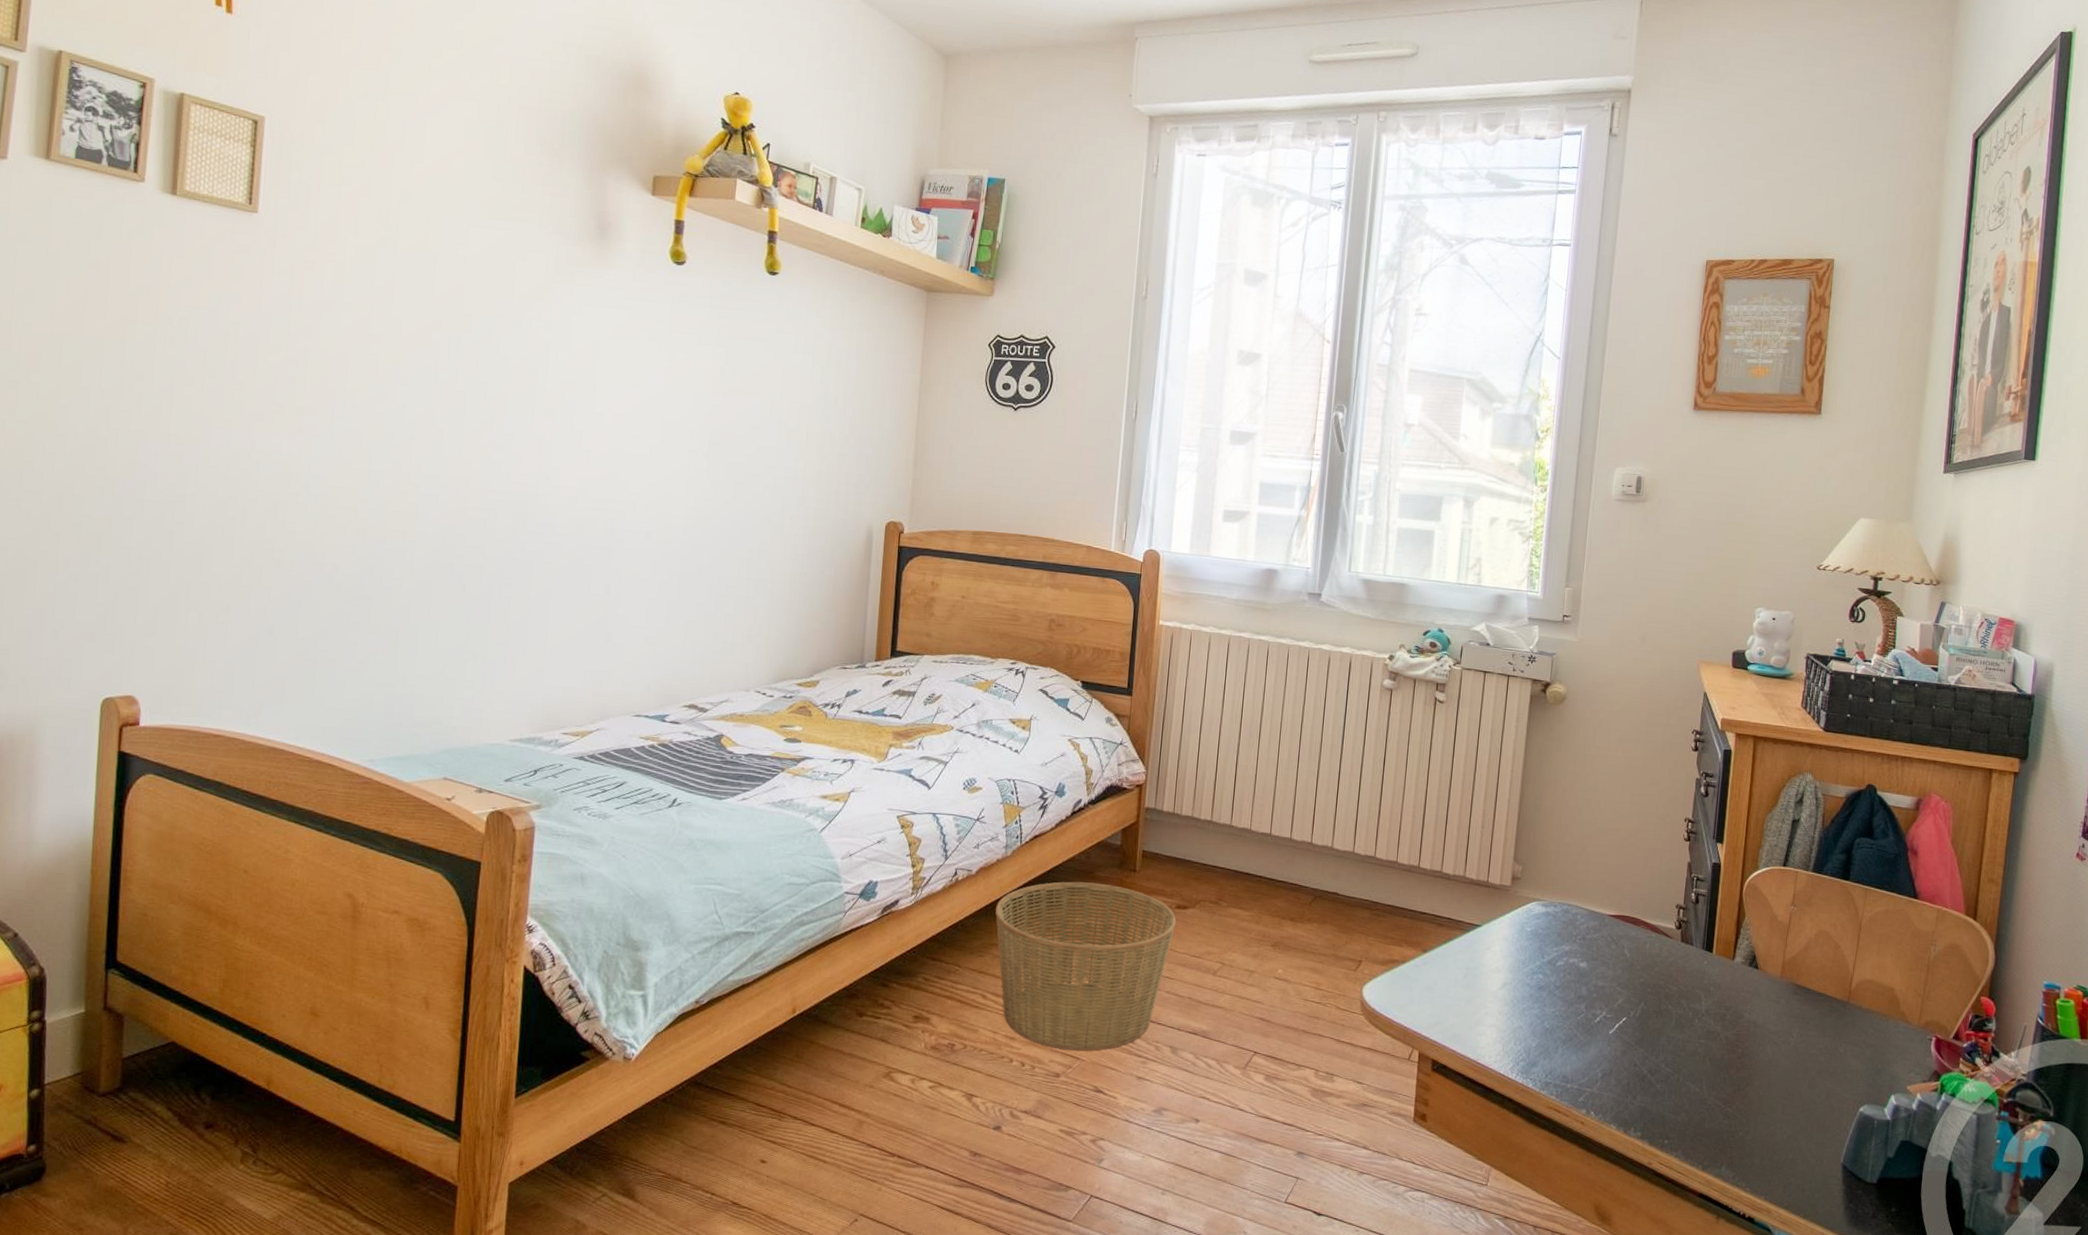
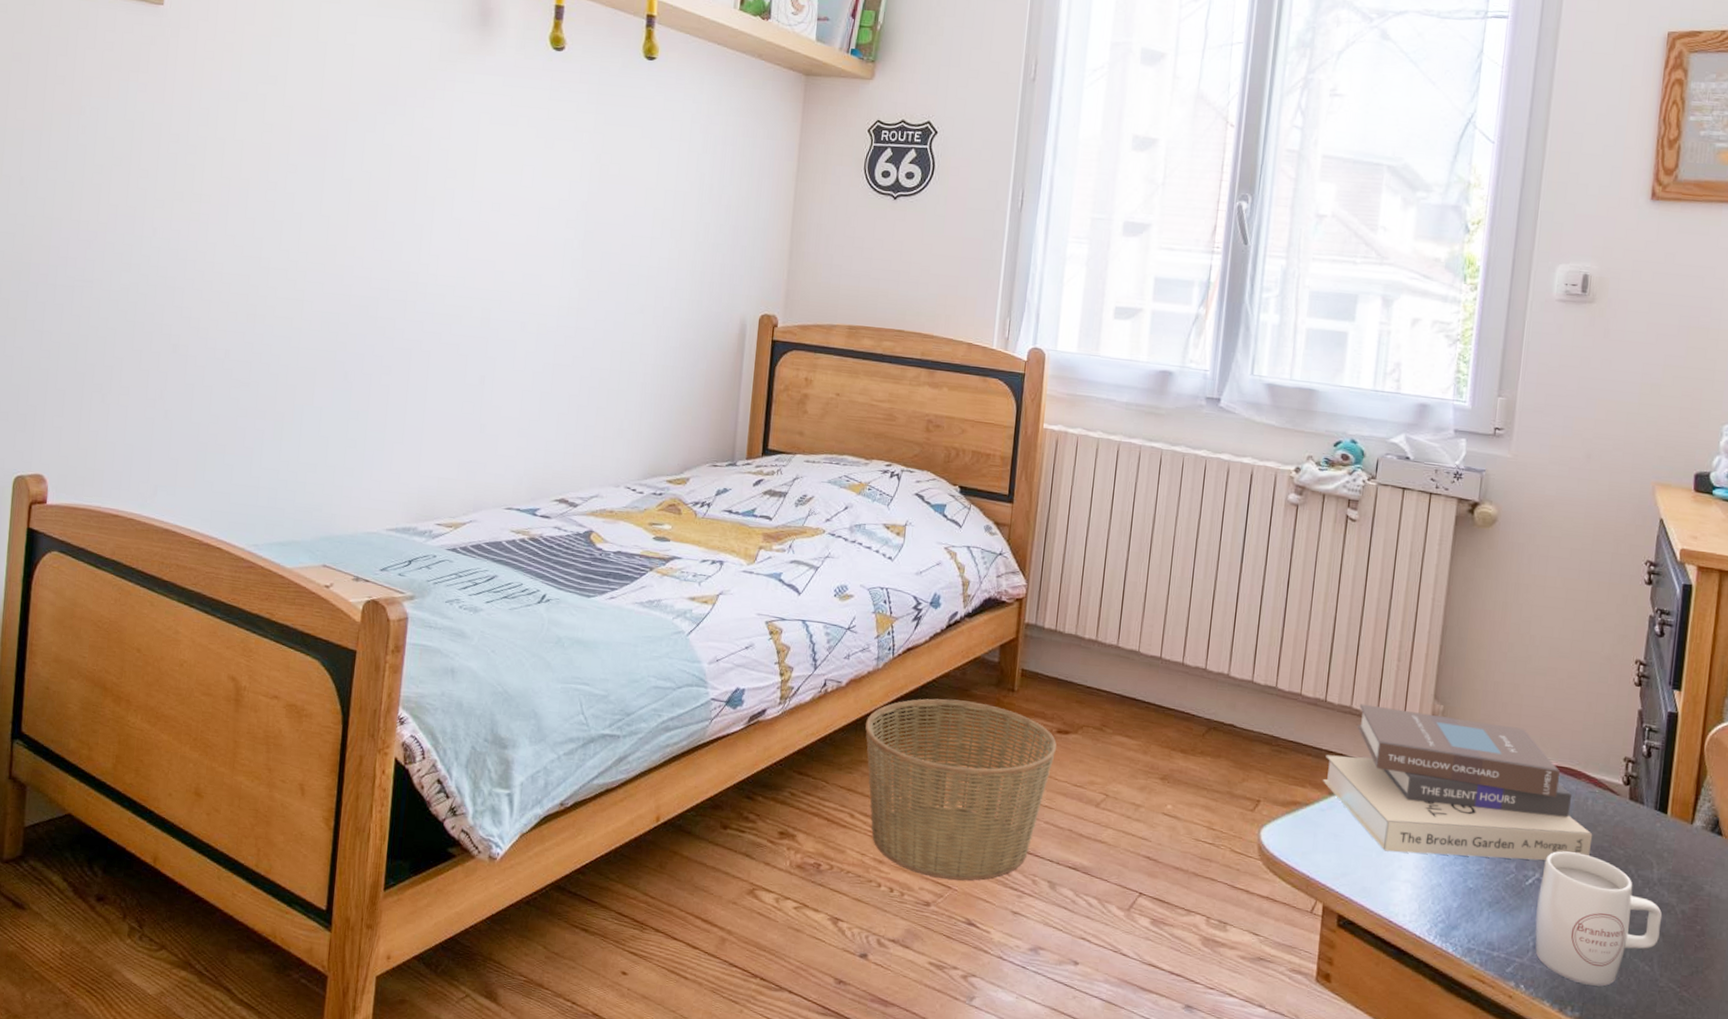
books: none [1416,868,1651,1001] -> present [1322,704,1593,861]
mug: none [1602,990,1710,1108] -> present [1535,851,1663,987]

